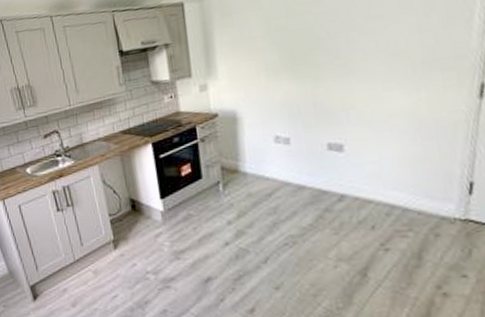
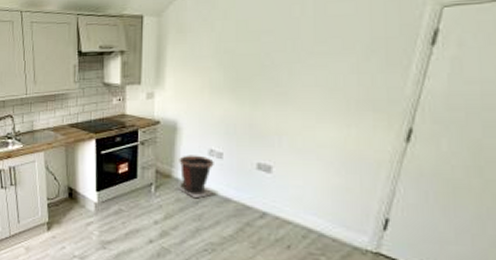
waste bin: none [244,144,288,191] -> present [177,155,216,199]

